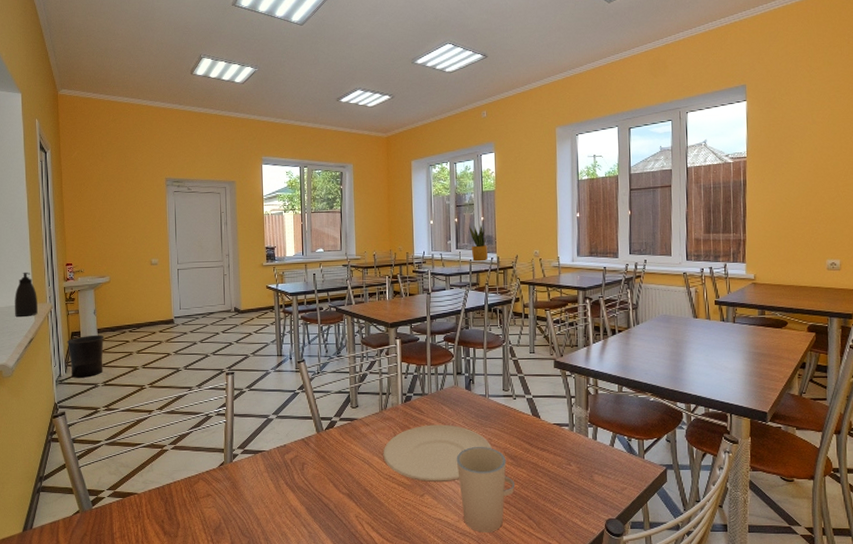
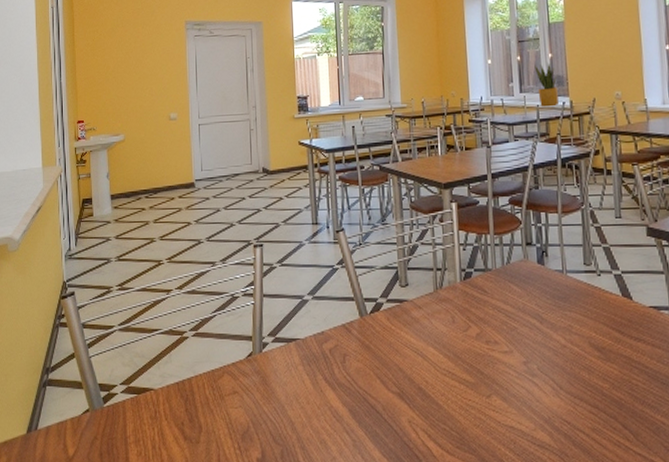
soap dispenser: present [15,272,38,317] -> none [22,131,46,182]
waste bin: present [66,334,105,378] -> none [77,201,118,252]
plate: present [383,424,492,483] -> none [439,307,573,380]
cup: present [456,446,515,533] -> none [529,334,604,445]

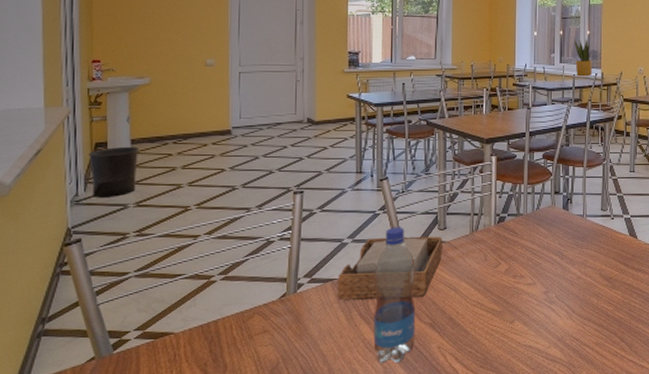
waste bin: none [77,201,118,252] -> present [88,146,140,198]
napkin holder: none [300,293,406,363] -> present [337,236,443,300]
bottle: none [336,283,384,437] -> present [373,227,416,364]

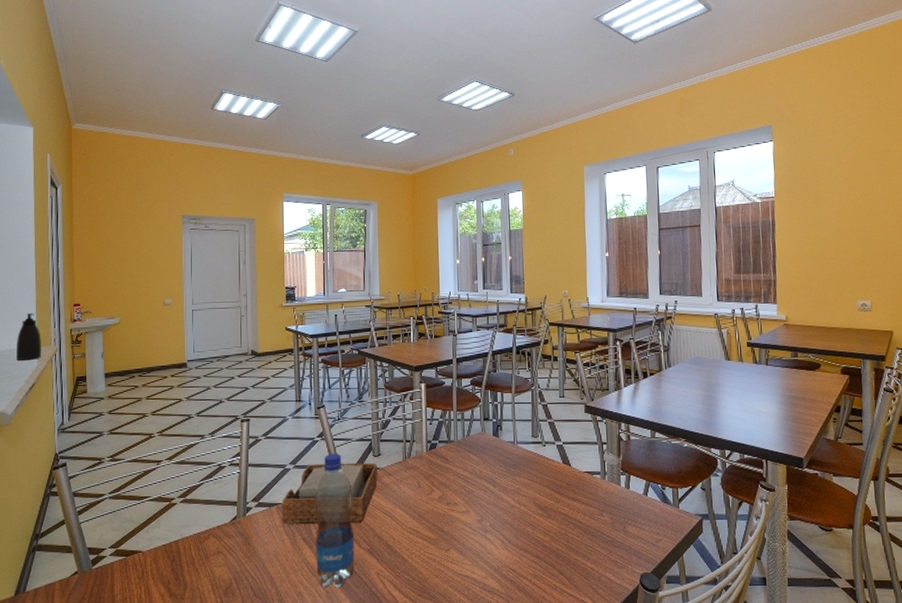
soap dispenser: none [17,68,50,122] -> present [16,312,41,360]
waste bin: present [88,146,140,198] -> none [71,379,112,426]
planter: present [574,38,593,77] -> none [496,264,516,302]

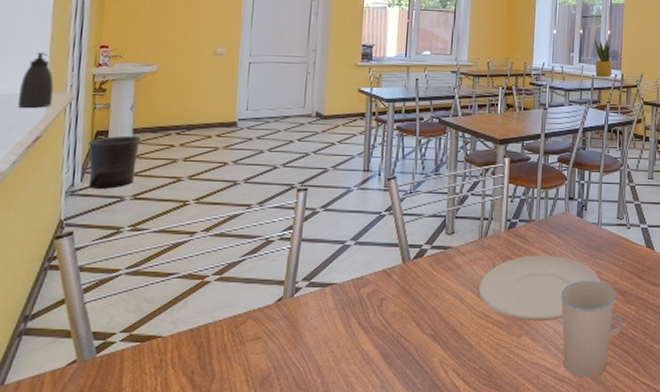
waste bin: none [71,379,112,426] -> present [87,135,142,189]
napkin holder: present [281,462,378,524] -> none [336,240,450,307]
bottle: present [315,453,355,589] -> none [371,230,420,378]
plate: none [406,473,521,536] -> present [478,255,601,322]
cup: none [483,496,545,590] -> present [560,280,622,378]
planter: none [496,264,516,302] -> present [594,38,614,78]

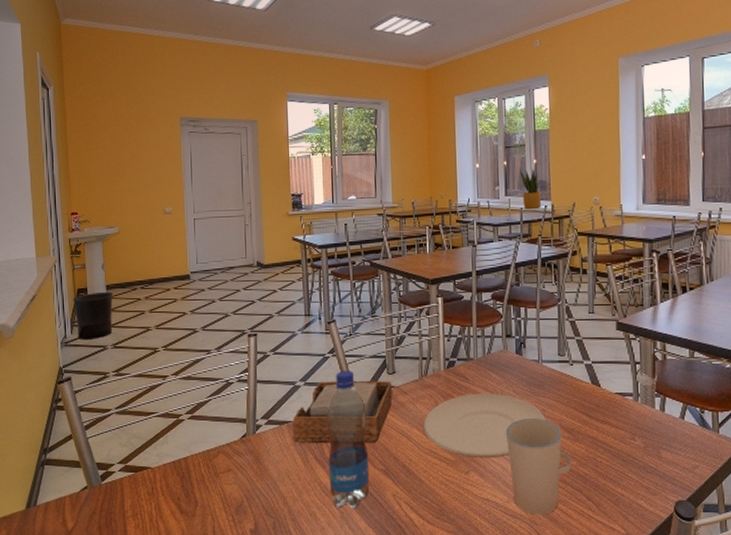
soap dispenser: present [18,52,54,108] -> none [15,222,40,271]
napkin holder: none [336,240,450,307] -> present [292,380,393,443]
bottle: none [371,230,420,378] -> present [327,370,370,509]

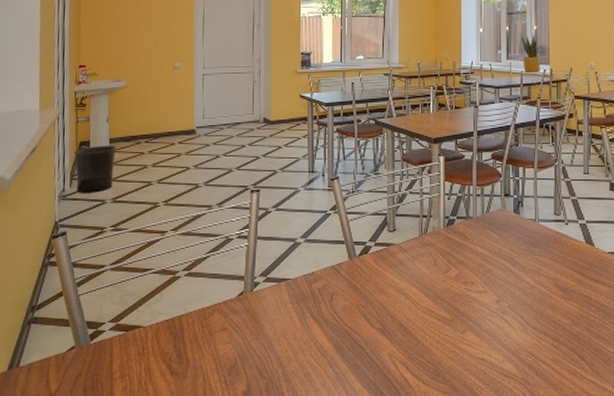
napkin holder: present [292,380,393,443] -> none [290,238,392,302]
bottle: present [327,370,370,509] -> none [325,227,366,370]
plate: present [423,393,546,458] -> none [421,251,541,317]
cup: present [505,417,571,515] -> none [502,276,565,375]

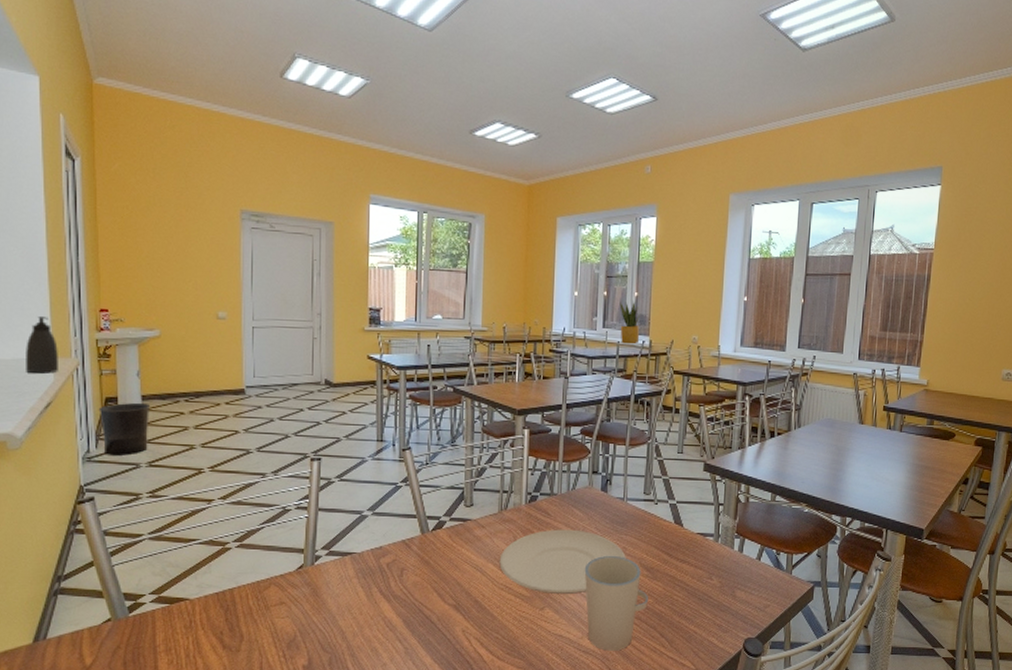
soap dispenser: none [17,73,44,123] -> present [26,315,58,374]
plate: none [421,251,541,317] -> present [499,529,626,595]
cup: none [502,276,565,375] -> present [584,555,648,651]

